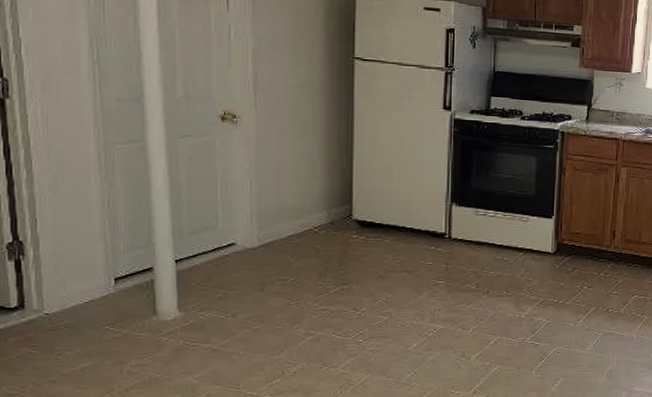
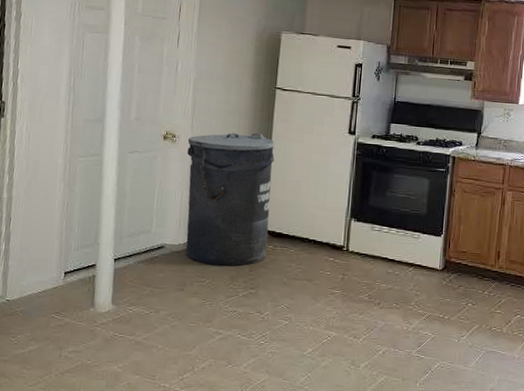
trash can: none [251,110,359,261] -> present [186,132,275,266]

